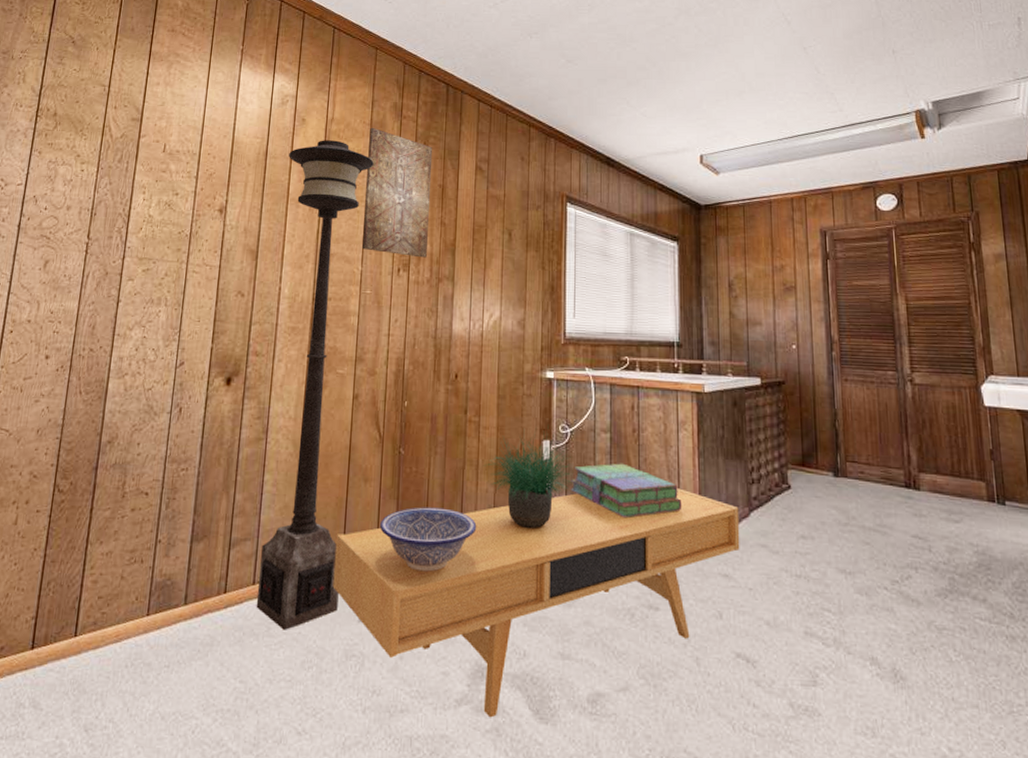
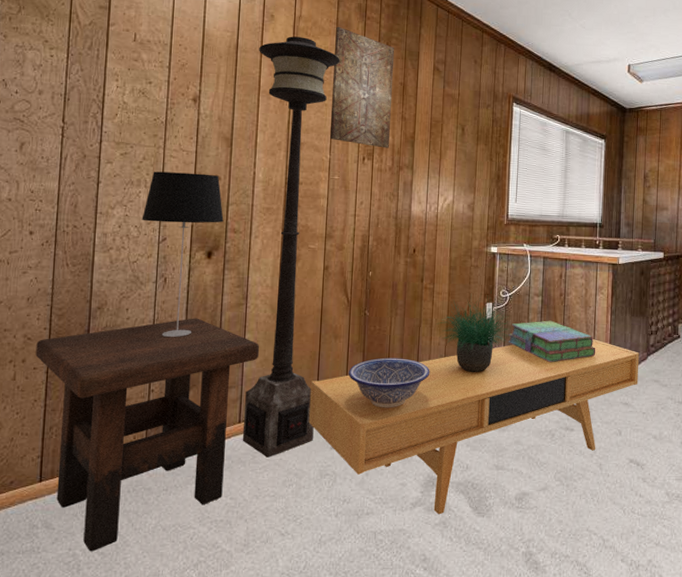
side table: none [40,454,280,742] -> present [35,318,260,552]
table lamp: none [159,288,246,478] -> present [141,171,224,338]

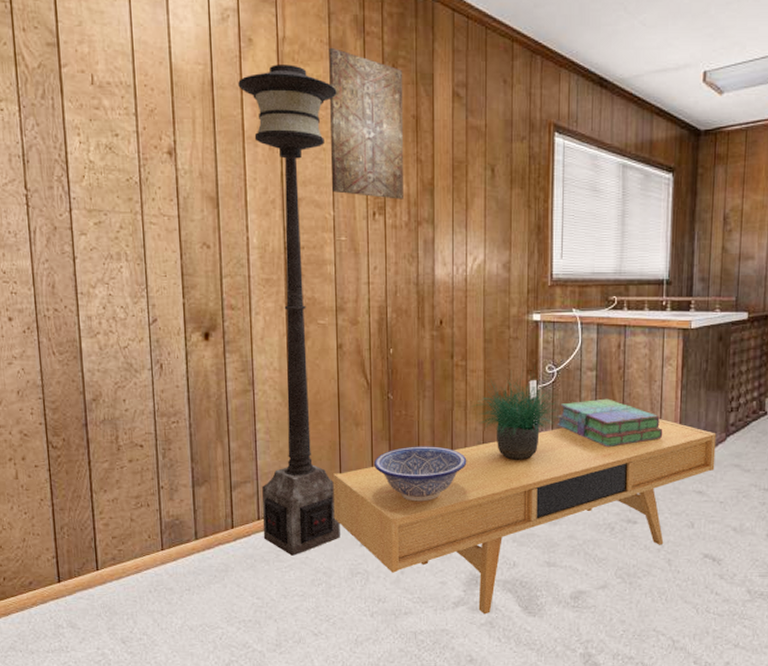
side table: present [35,318,260,552] -> none [34,407,273,651]
table lamp: present [141,171,224,338] -> none [127,242,218,430]

